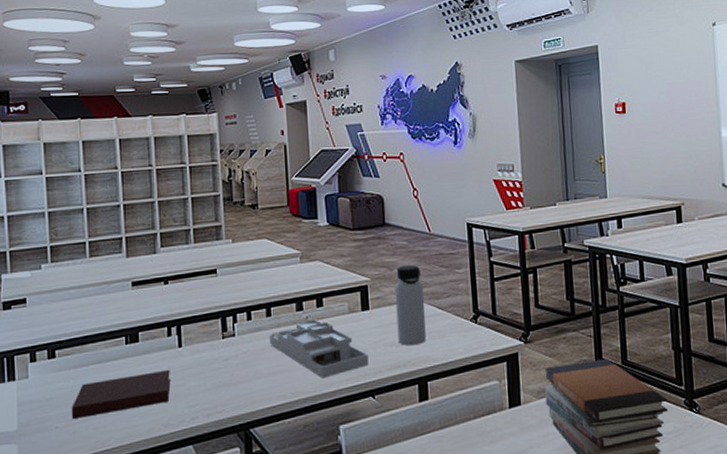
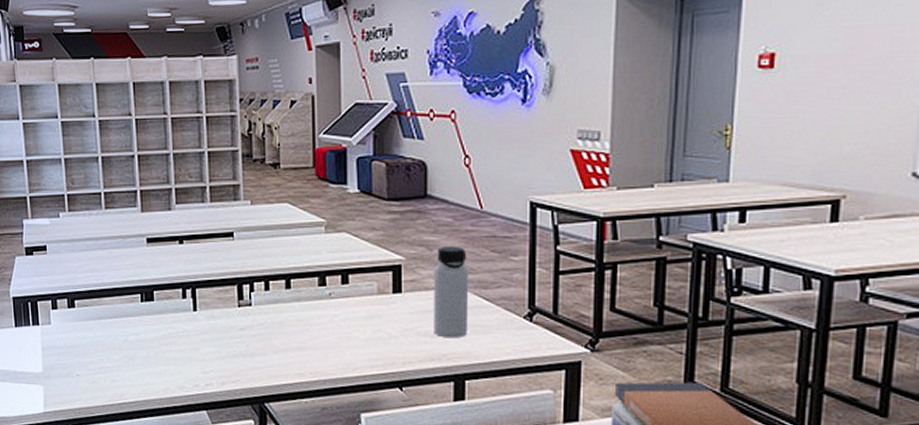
notebook: present [71,369,171,420] -> none [90,332,185,370]
desk organizer: present [268,319,369,379] -> none [287,297,398,362]

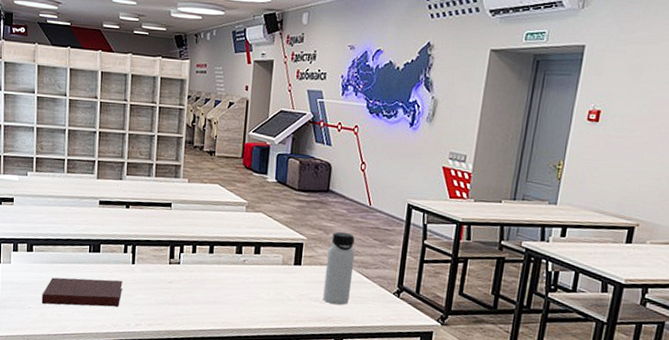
notebook: none [90,332,185,370] -> present [41,277,123,307]

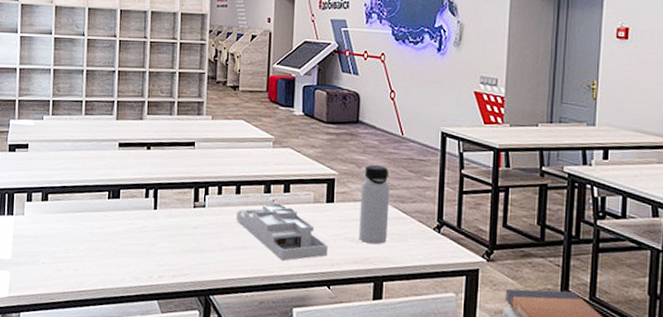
notebook: present [41,277,123,307] -> none [56,227,144,259]
desk organizer: none [208,263,294,316] -> present [235,203,328,261]

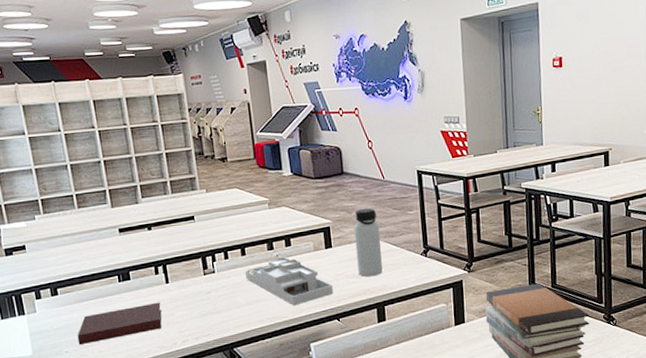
notebook: none [56,227,144,259] -> present [77,302,162,345]

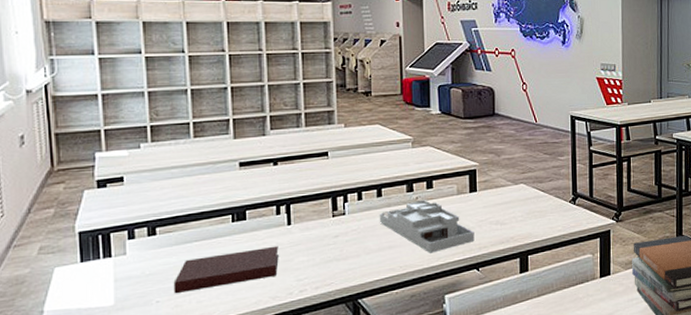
water bottle: present [354,208,383,277] -> none [501,151,529,224]

